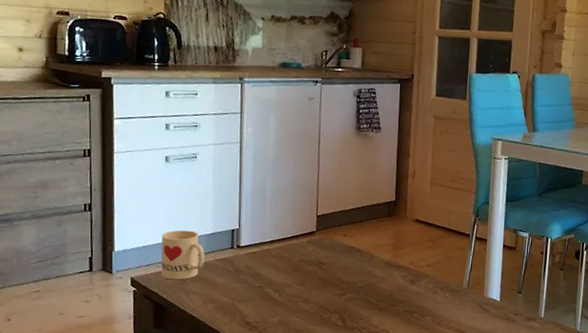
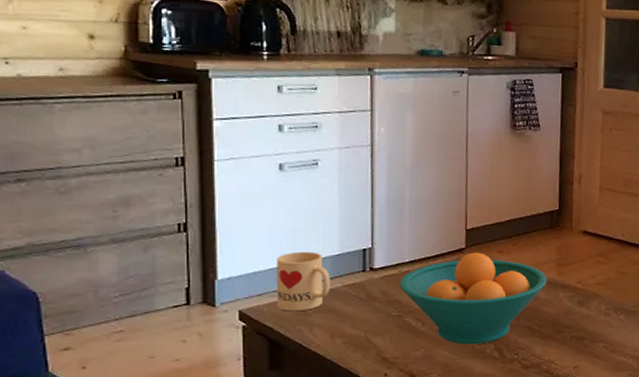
fruit bowl: none [261,235,384,314] -> present [399,252,547,345]

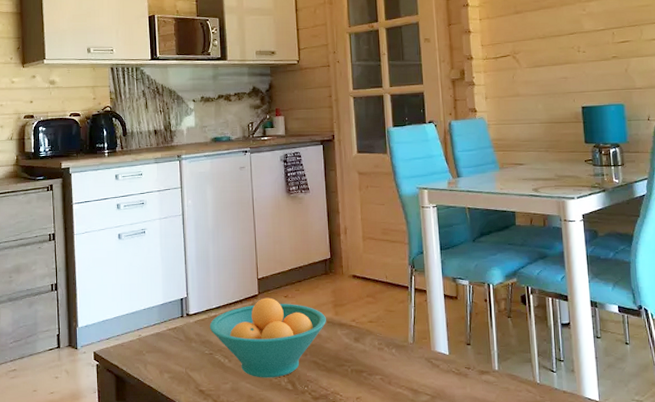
mug: present [276,251,330,311] -> none [119,302,158,352]

